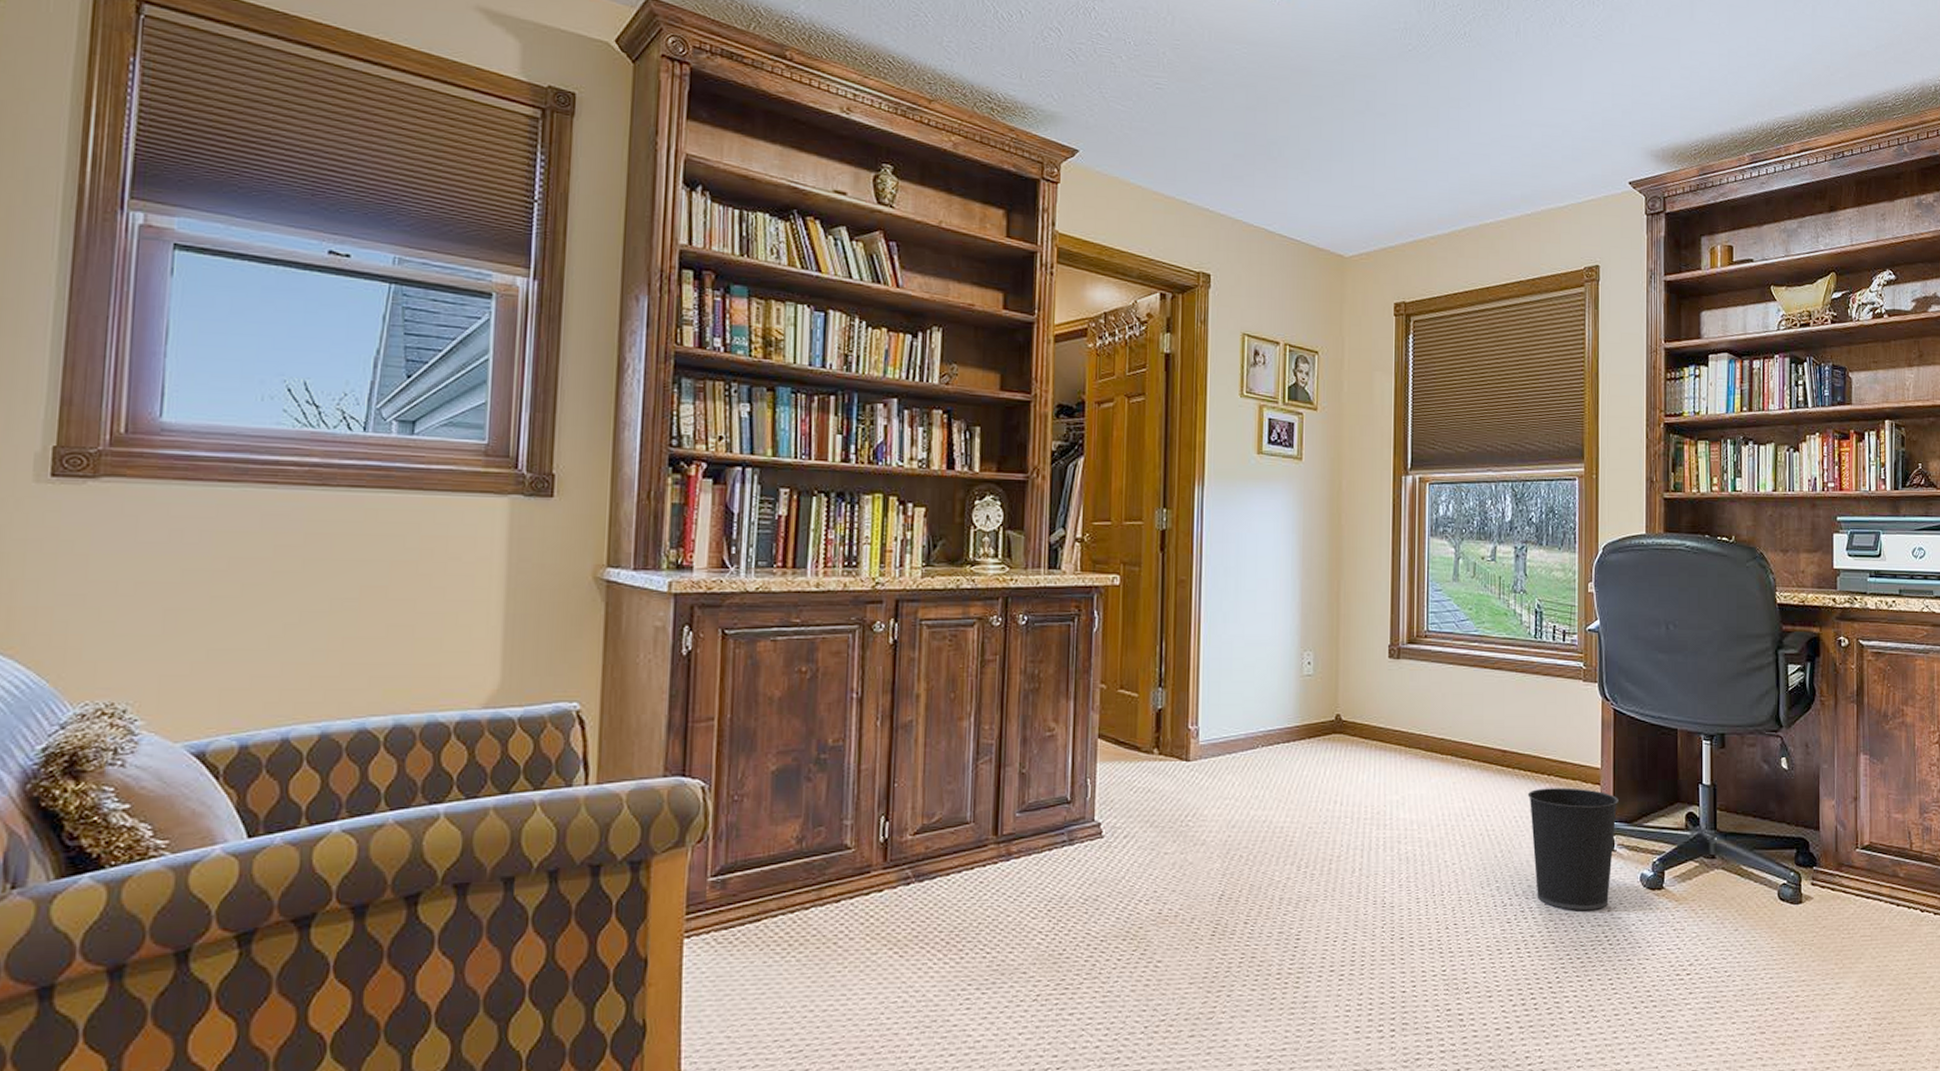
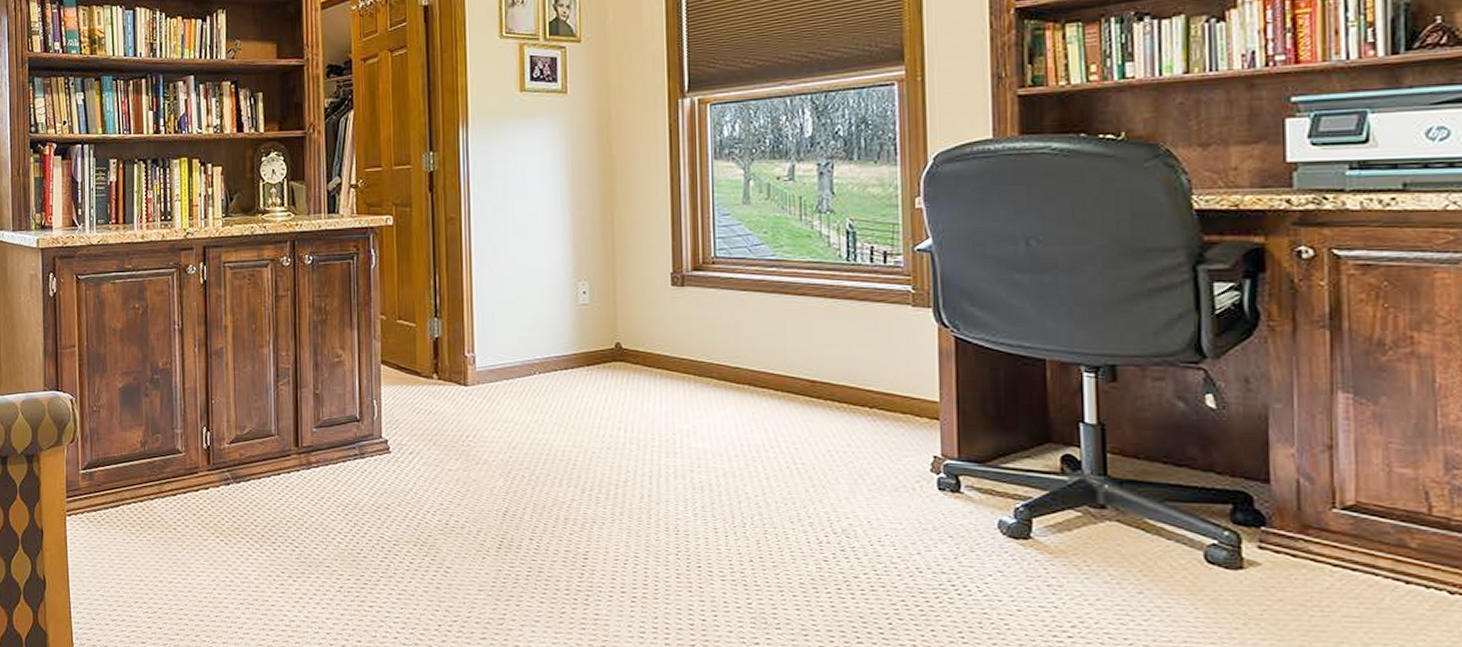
wastebasket: present [1527,788,1618,910] -> none [844,421,965,555]

